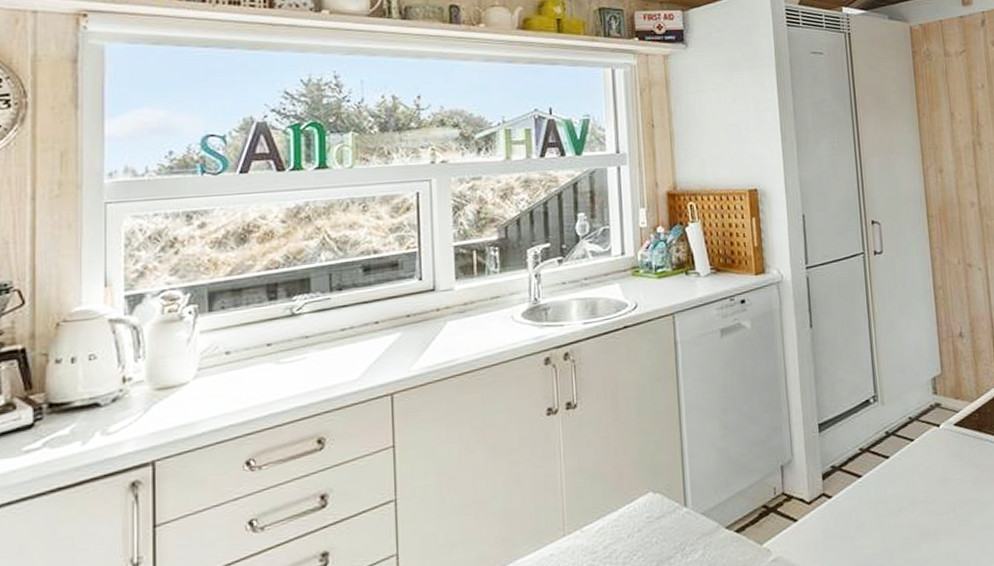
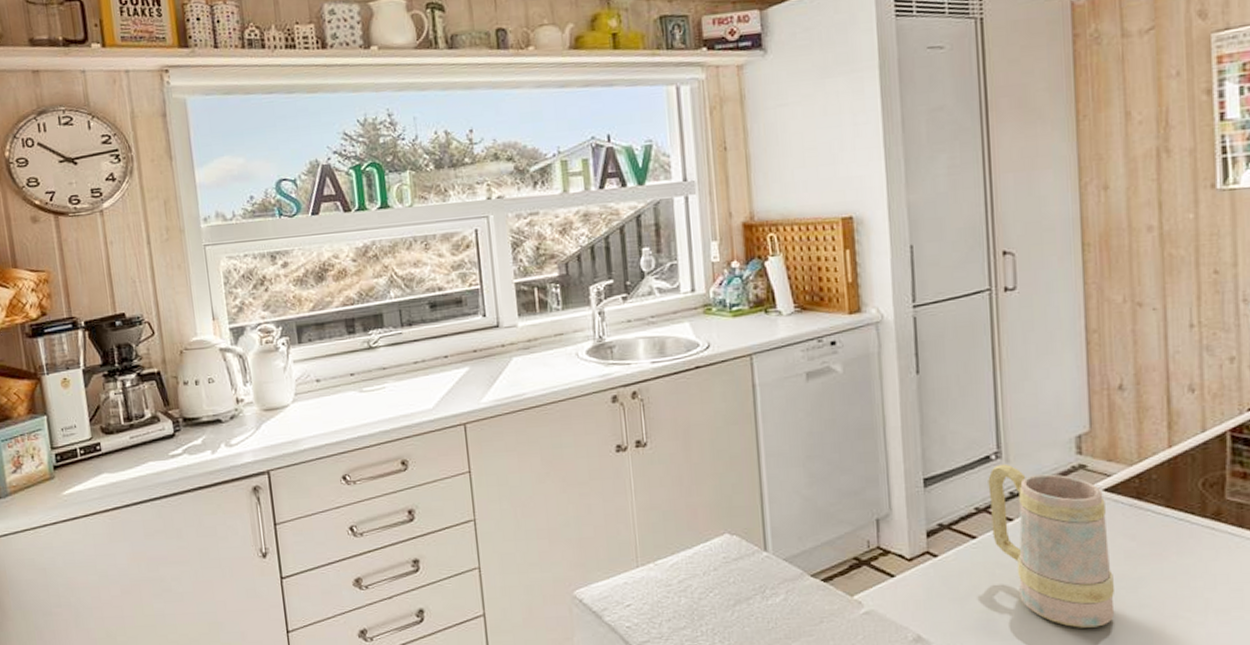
mug: none [868,406,969,554] -> present [988,463,1115,628]

